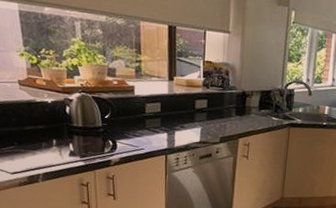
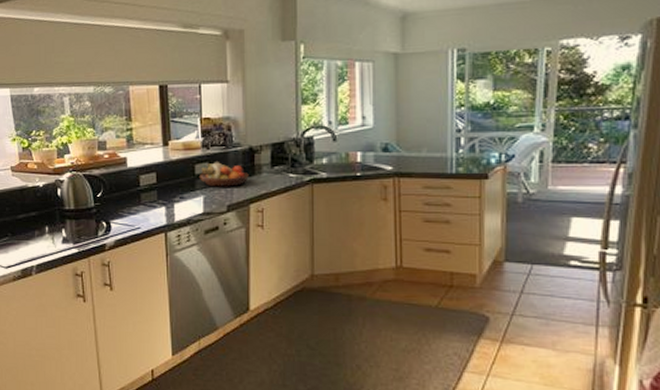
fruit bowl: none [199,100,240,123] -> present [200,162,249,187]

